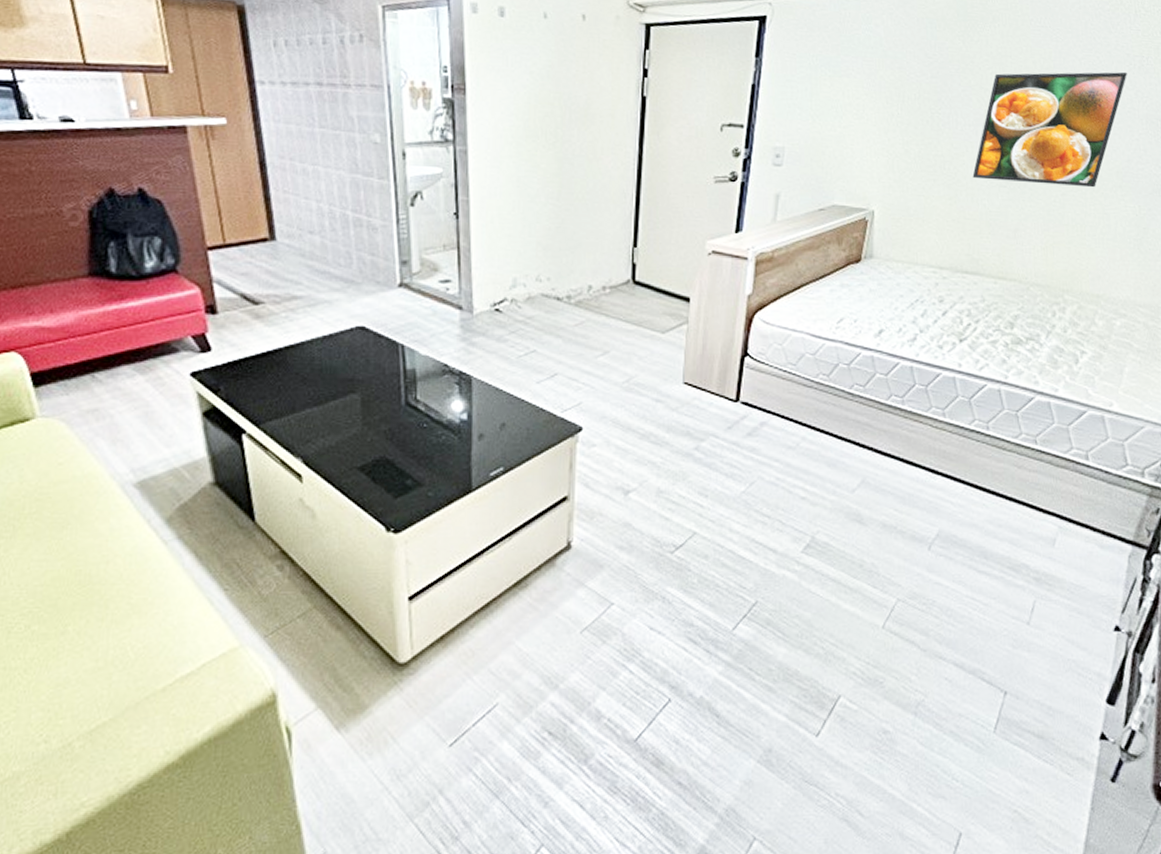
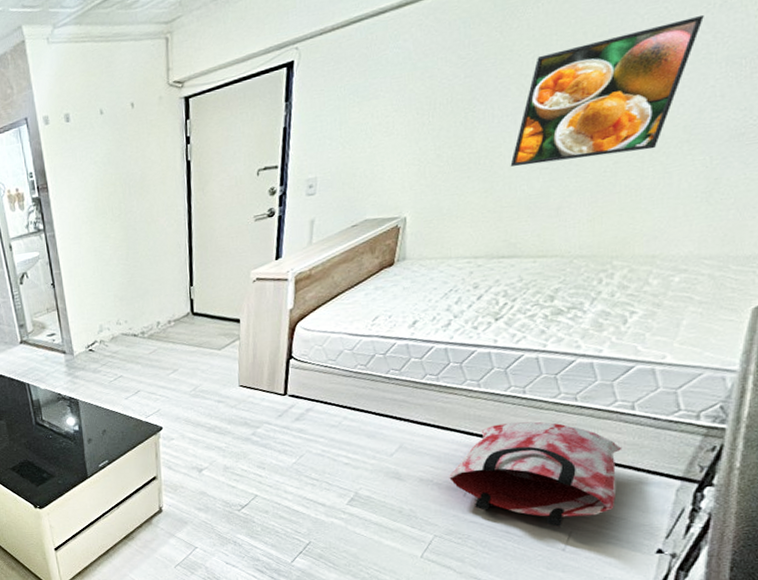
bag: none [912,462,1079,594] -> present [448,421,623,527]

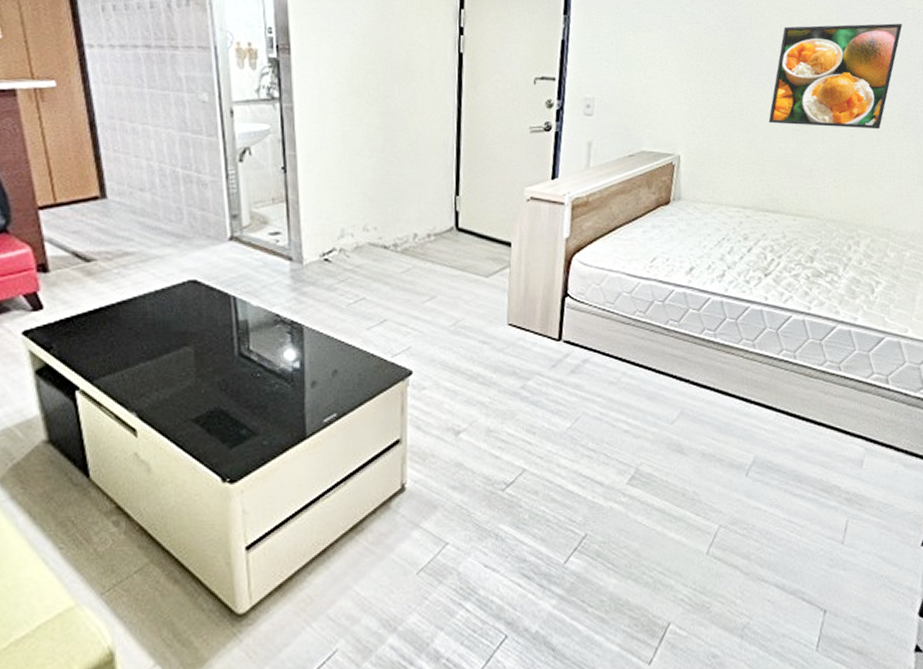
bag: present [448,421,623,527] -> none [729,390,883,514]

